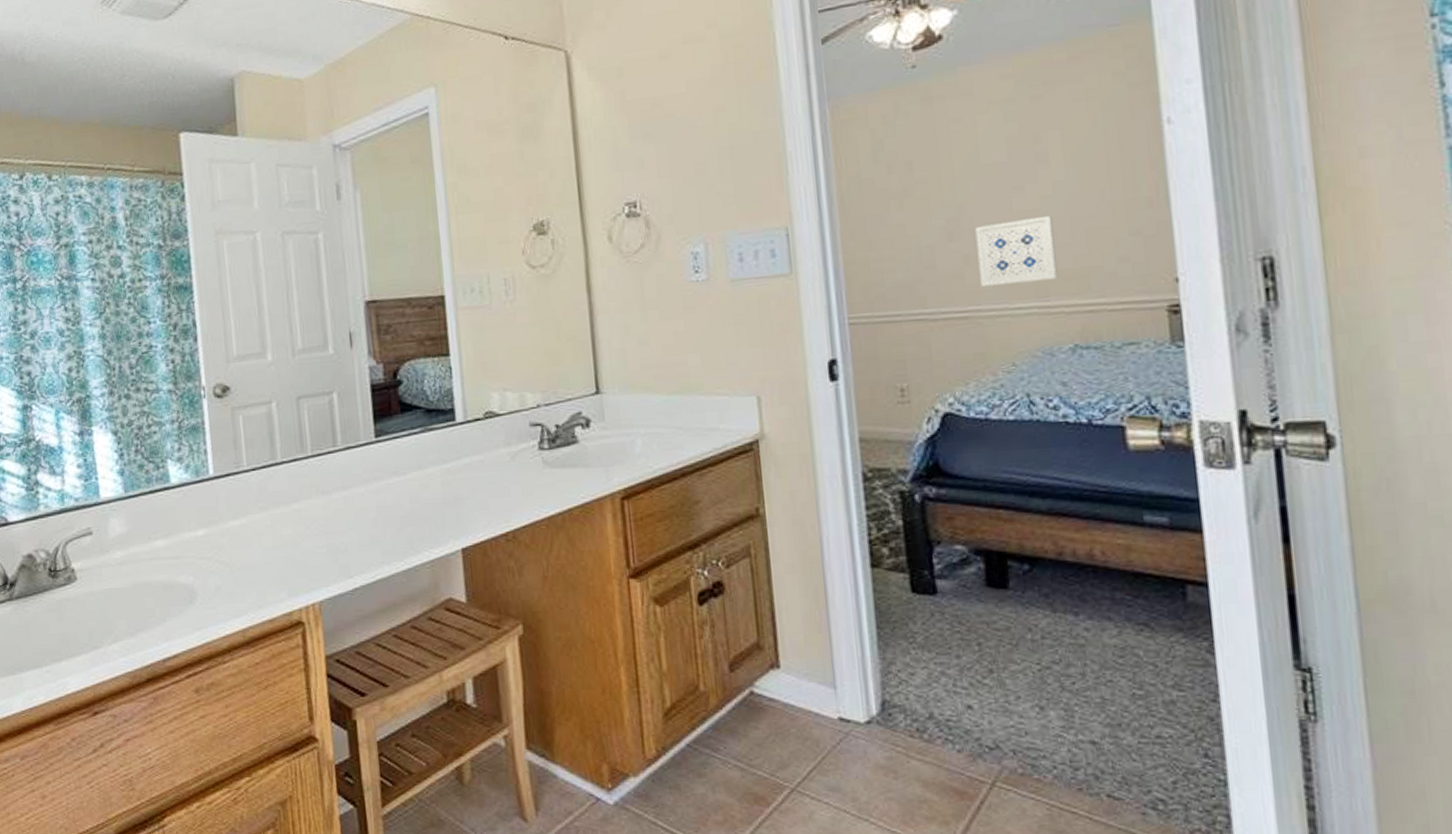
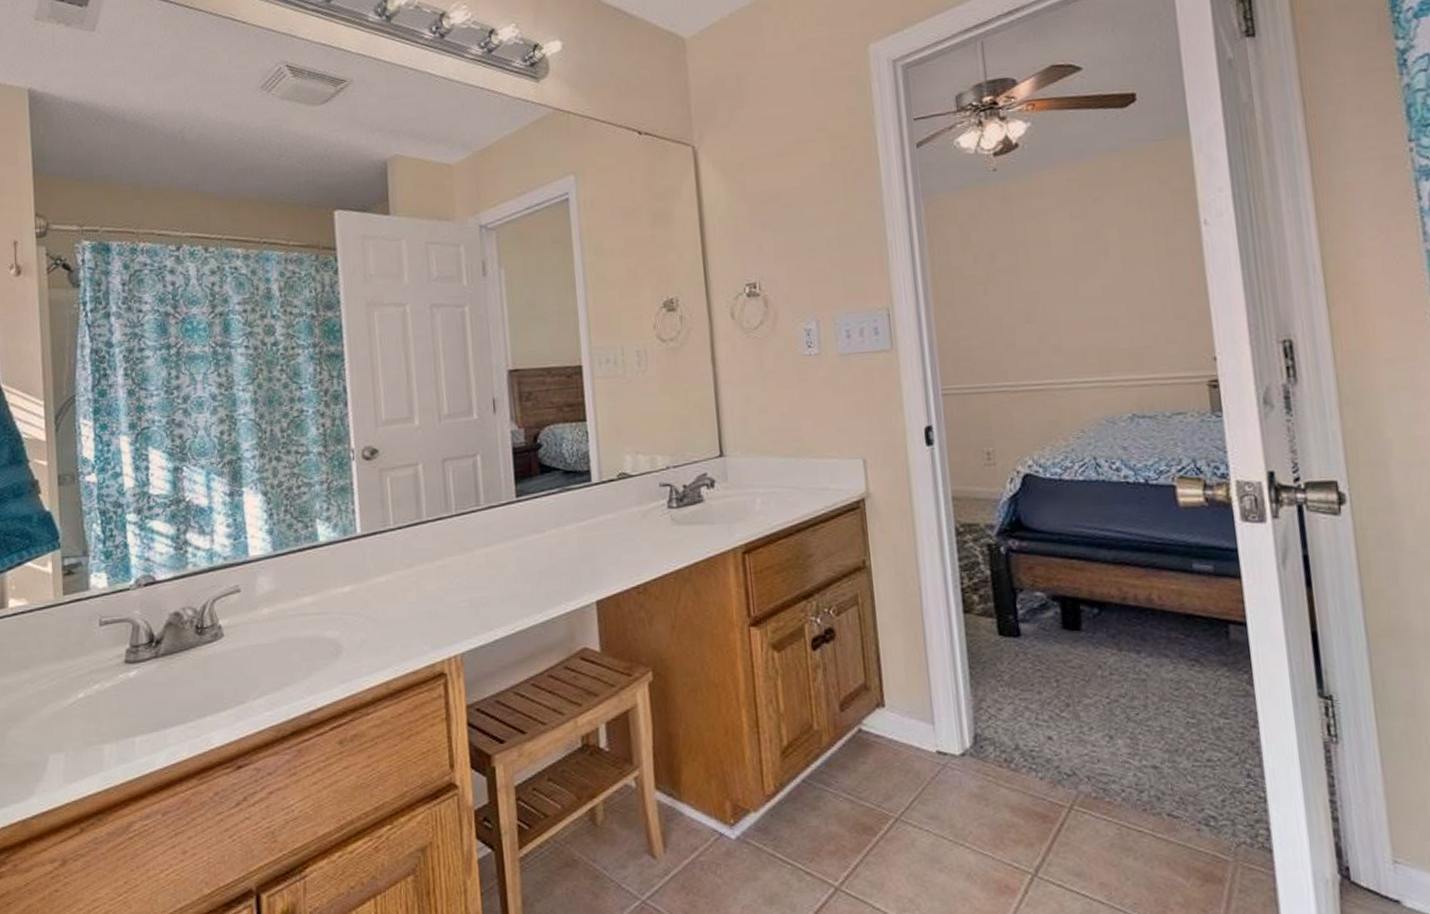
wall art: present [975,215,1058,287] -> none [1048,301,1118,363]

